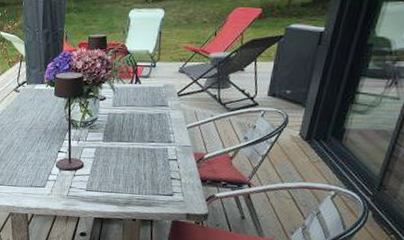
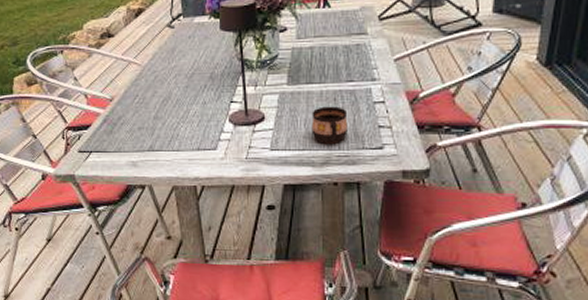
cup: none [118,160,148,189] -> present [311,106,348,143]

